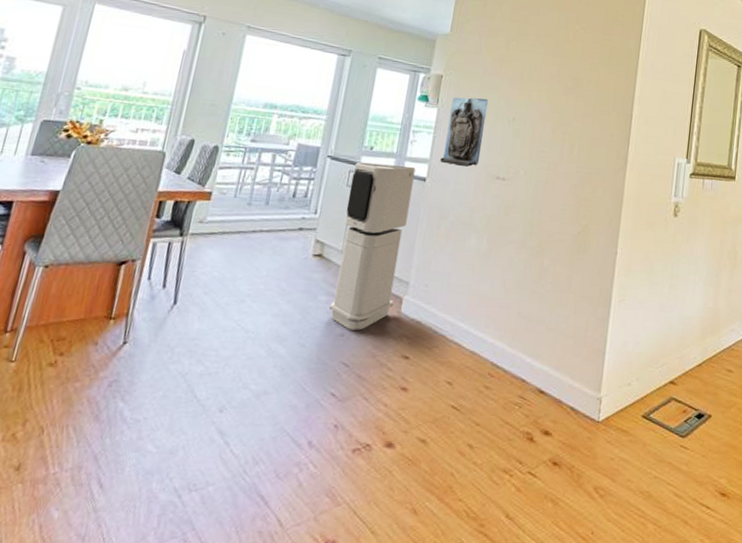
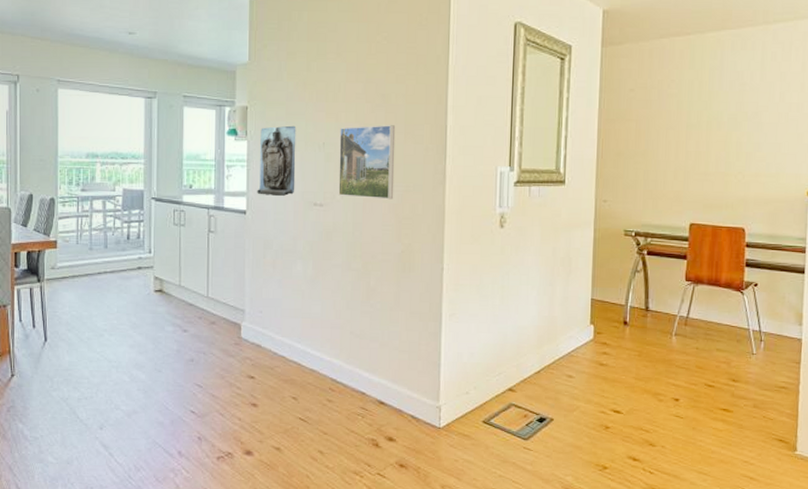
air purifier: present [329,162,416,331] -> none [177,200,235,356]
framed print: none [522,105,585,180] -> present [338,125,396,200]

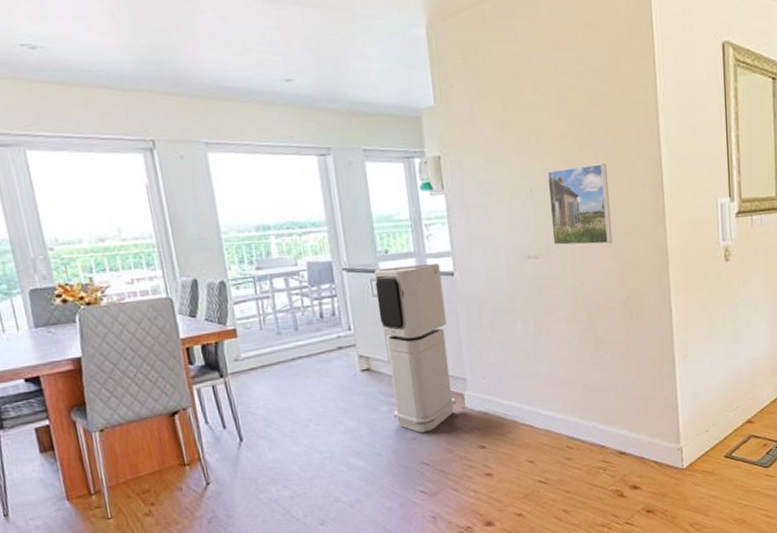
air purifier: none [177,200,235,356] -> present [375,262,456,433]
wall sculpture: present [257,125,296,197] -> none [458,173,506,253]

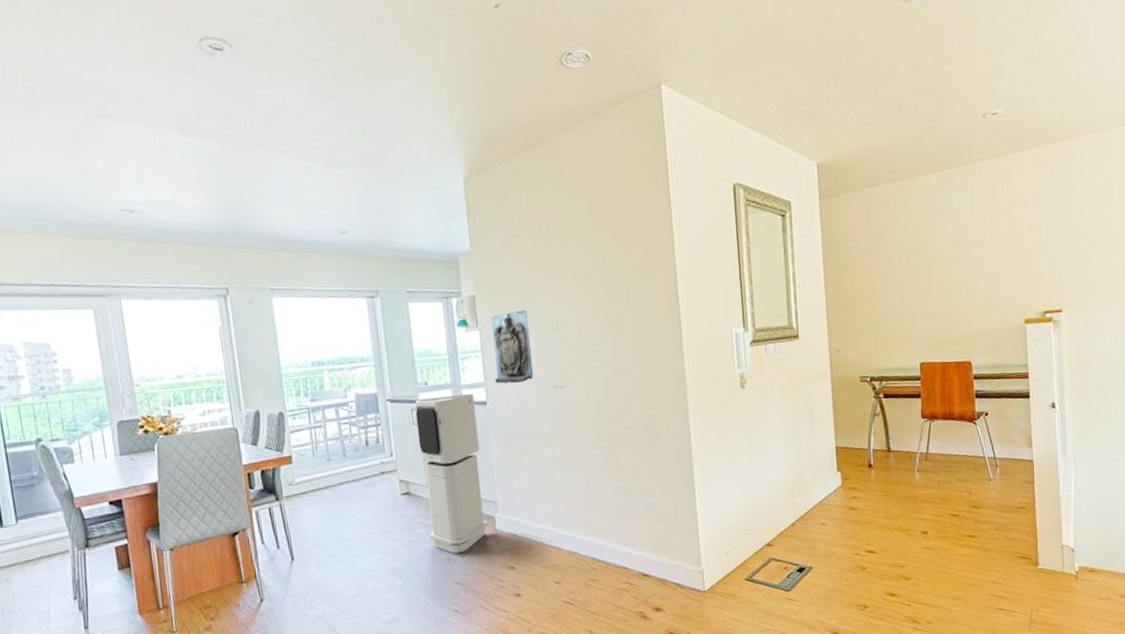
wall sculpture: none [458,173,506,253] -> present [491,310,534,384]
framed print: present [547,163,613,246] -> none [572,298,634,376]

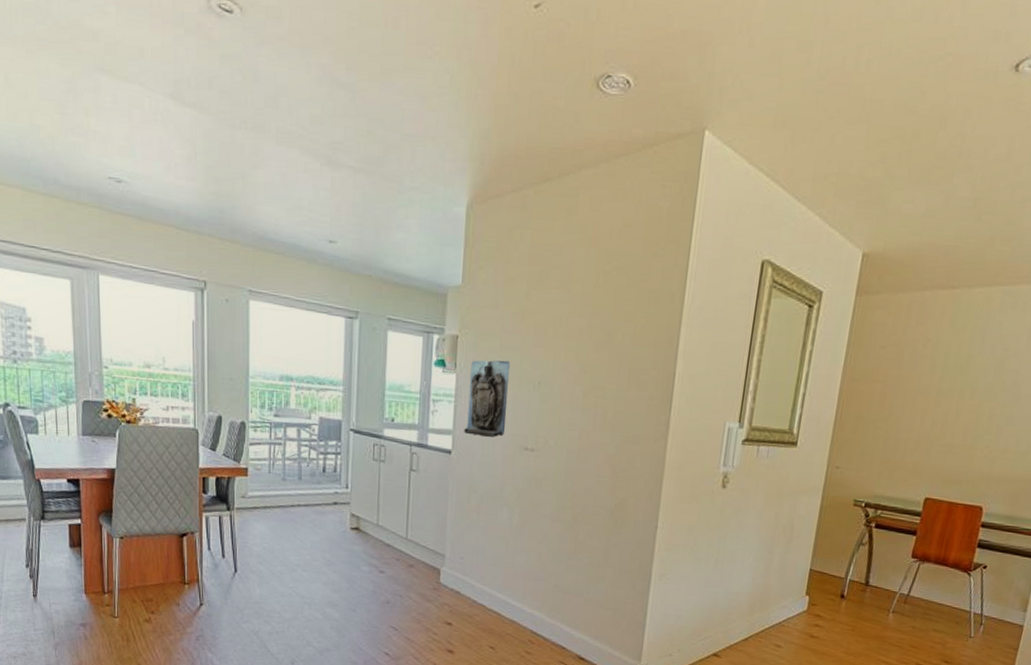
air purifier: present [415,393,487,554] -> none [373,434,440,599]

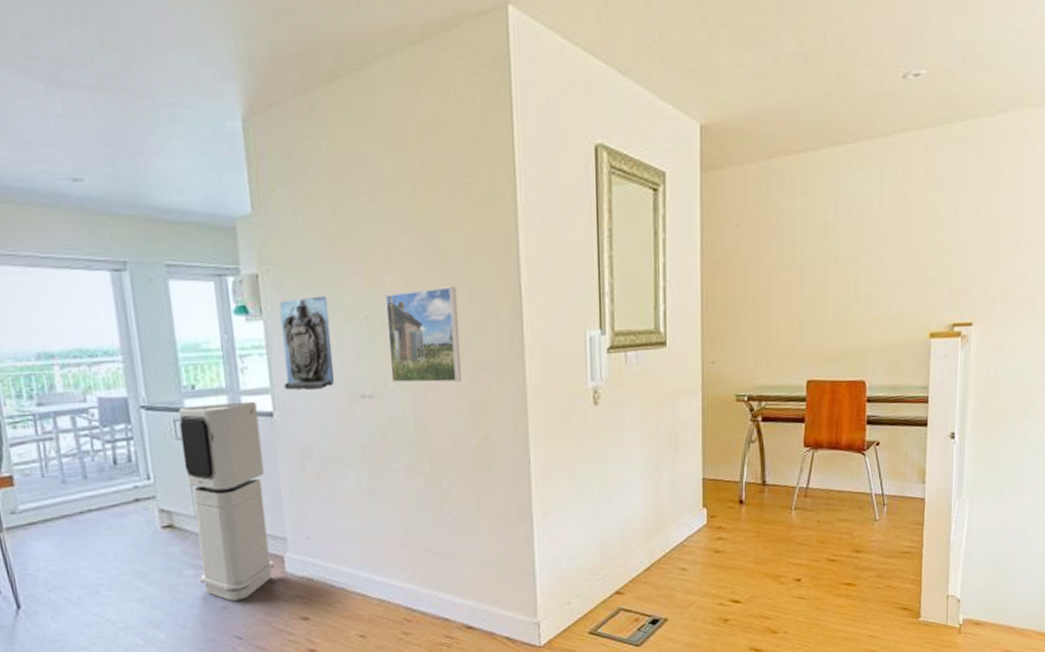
air purifier: none [373,434,440,599] -> present [179,401,274,601]
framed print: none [551,366,619,450] -> present [385,287,462,383]

